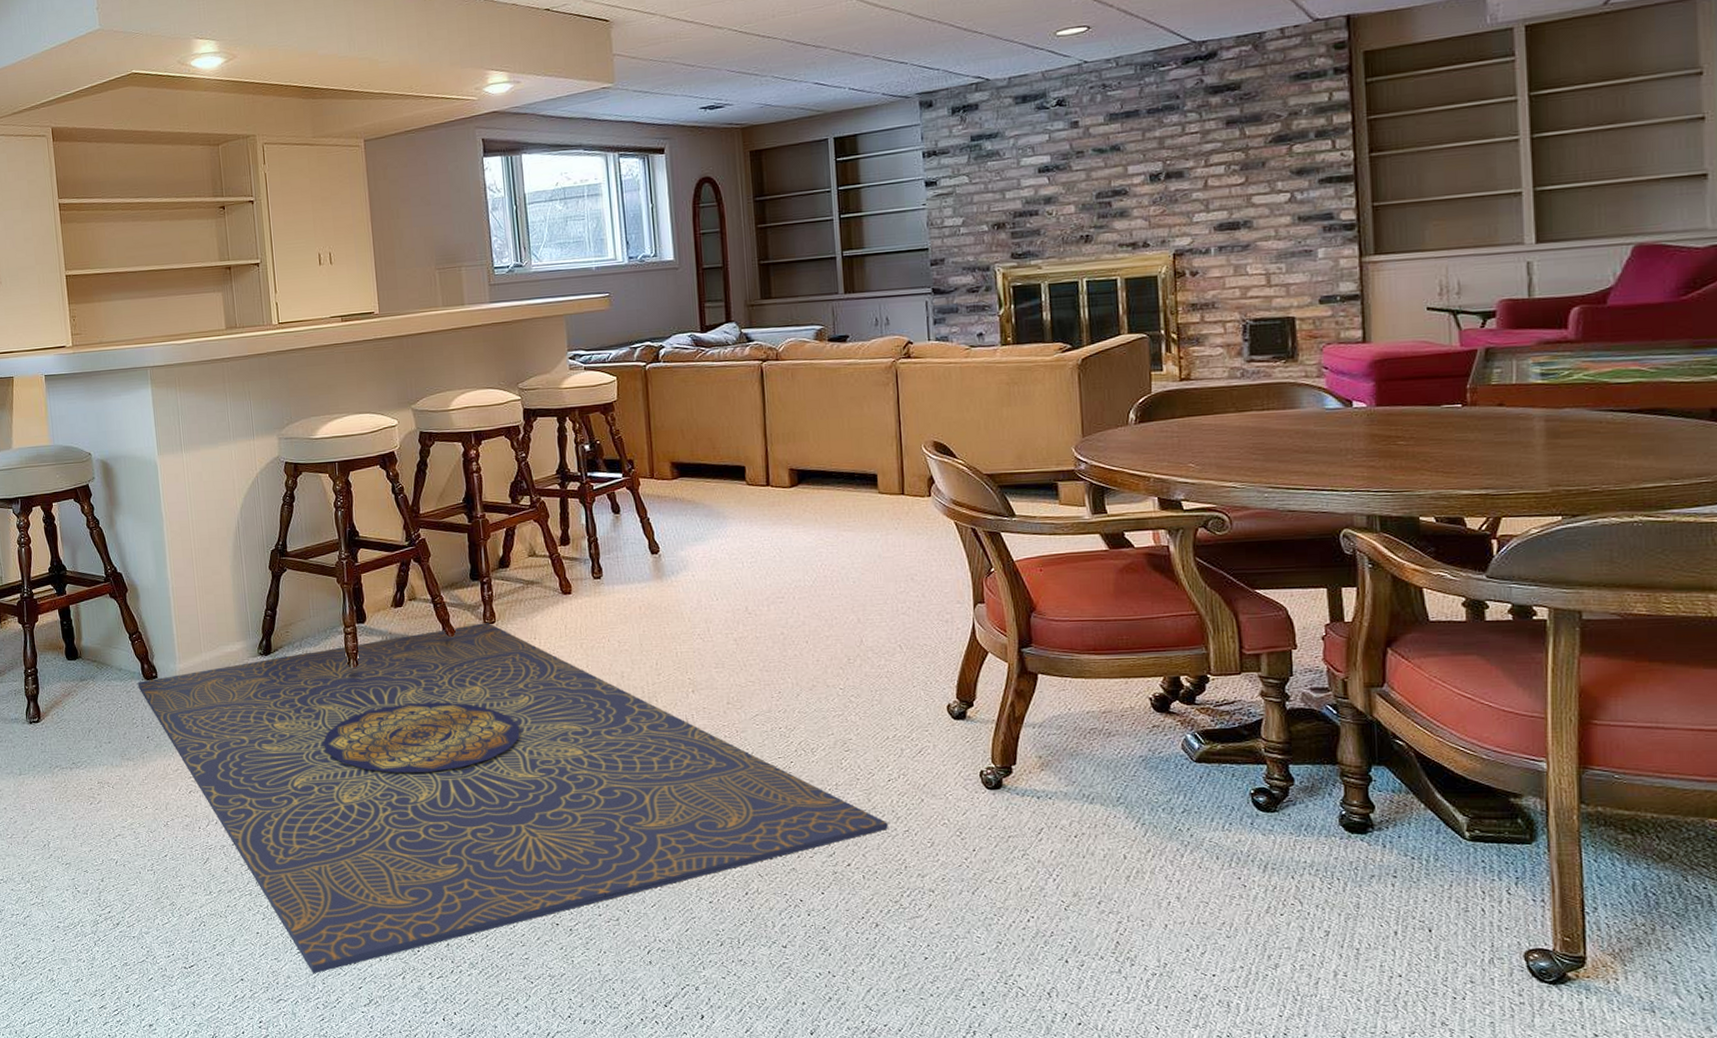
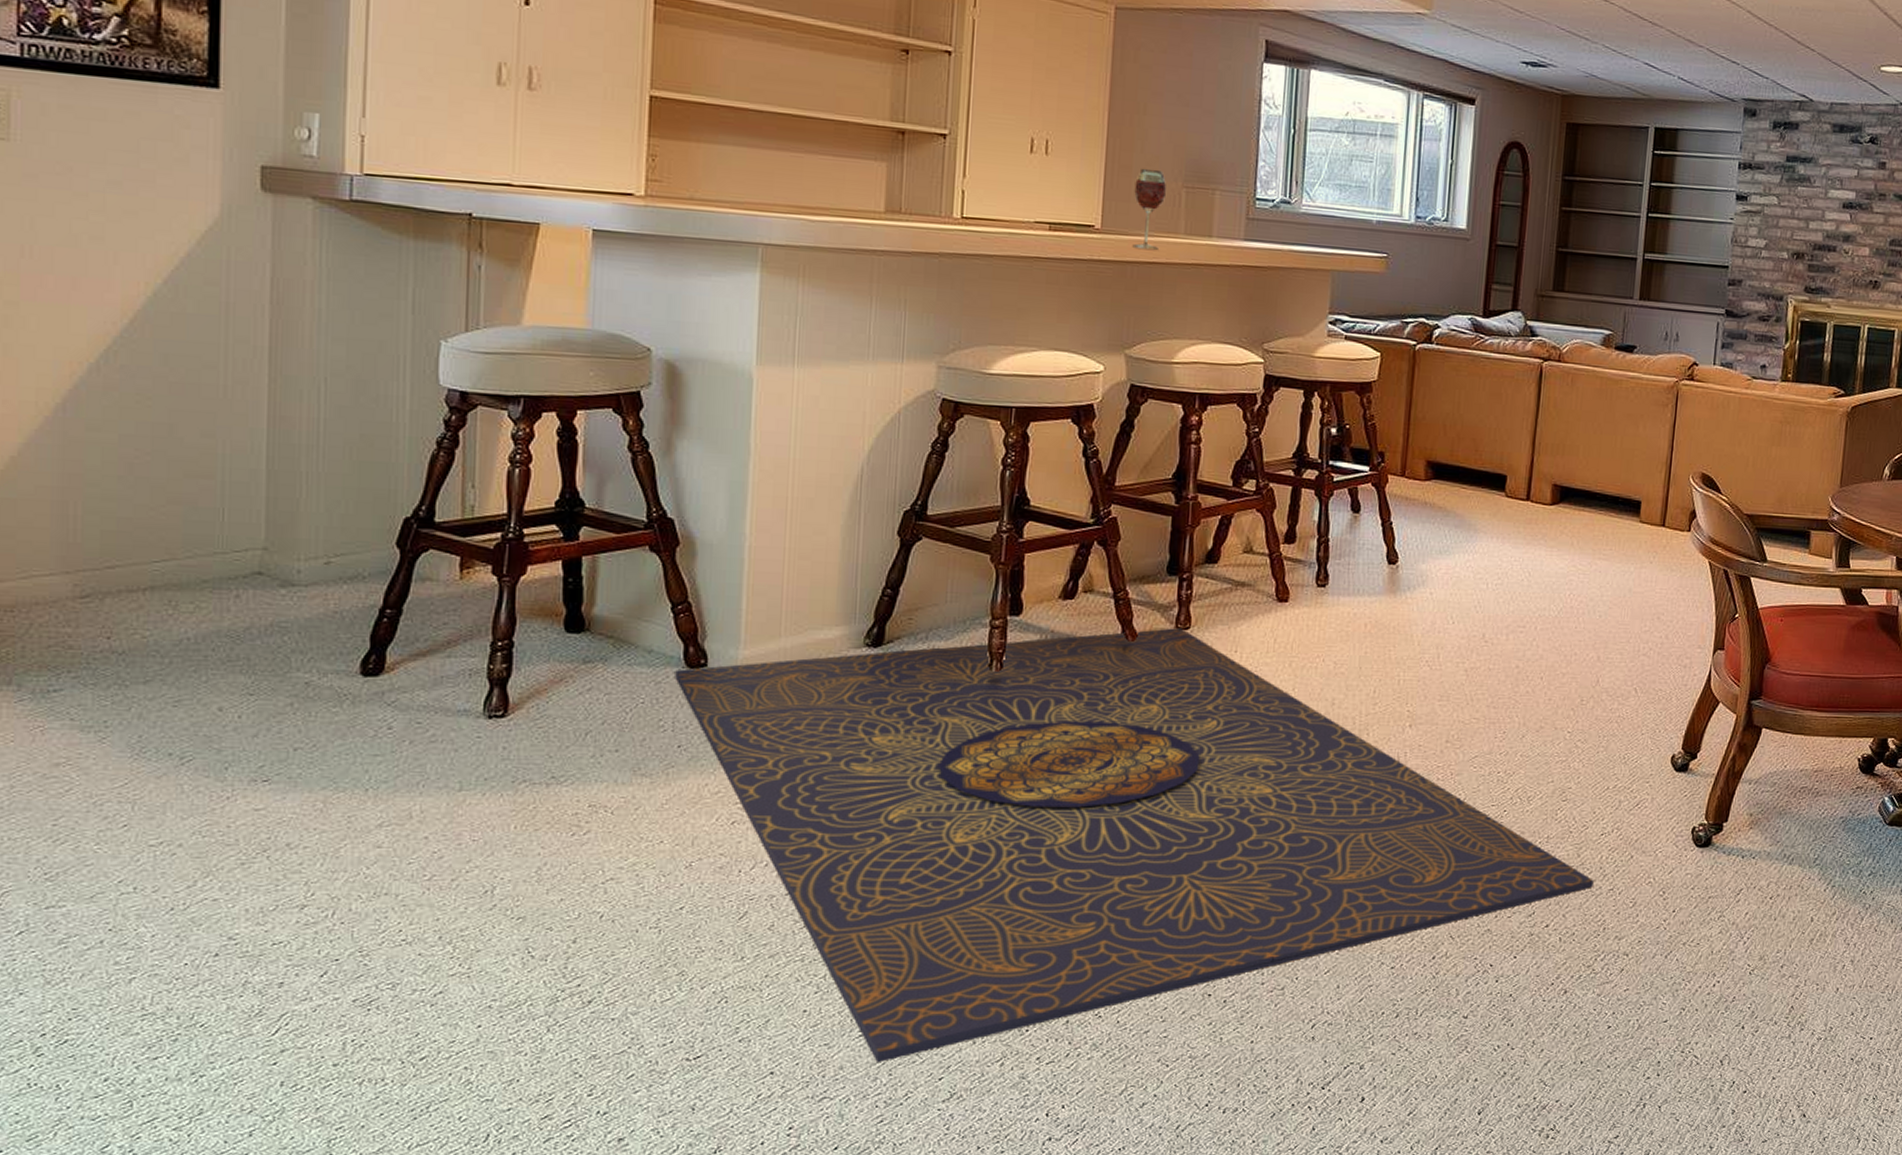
wineglass: none [399,259,425,324] -> present [1132,168,1167,250]

